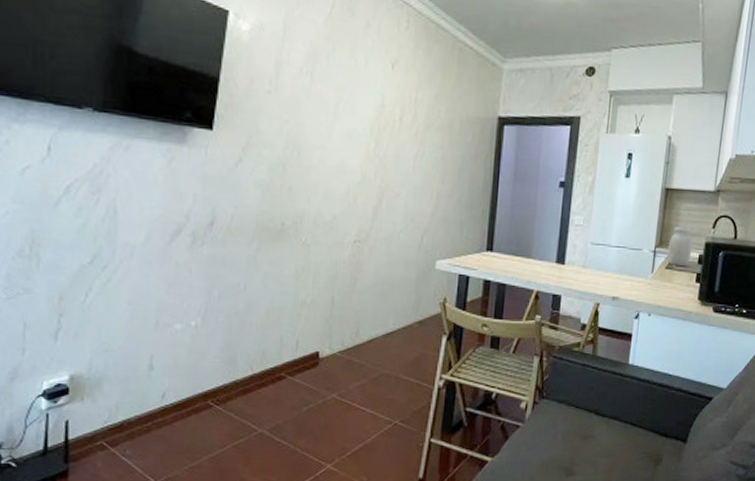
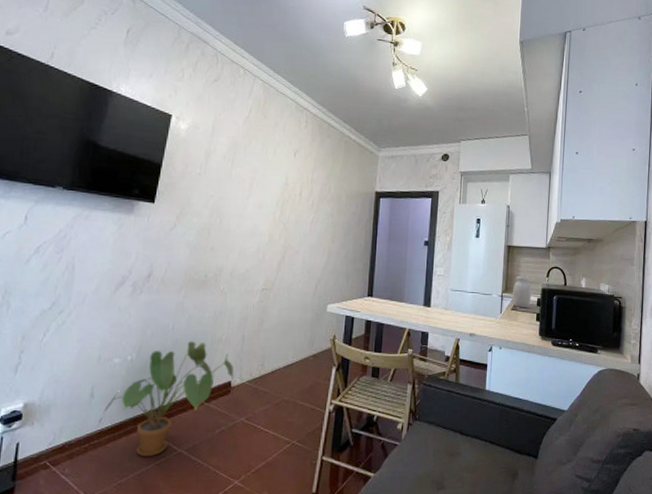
house plant: none [165,304,323,438] -> present [102,341,234,457]

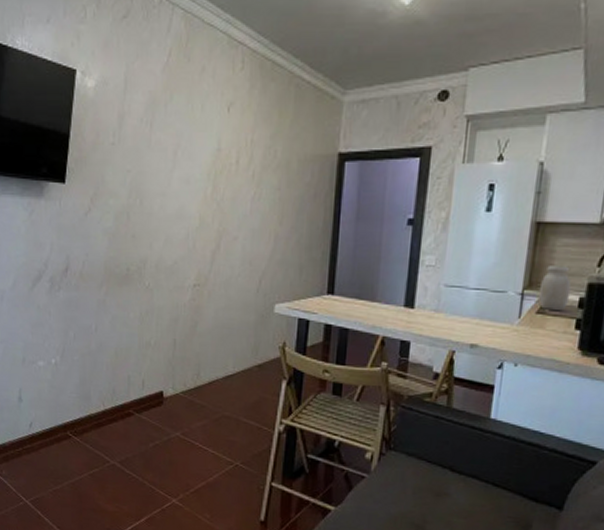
house plant: present [102,341,234,457] -> none [32,344,166,467]

